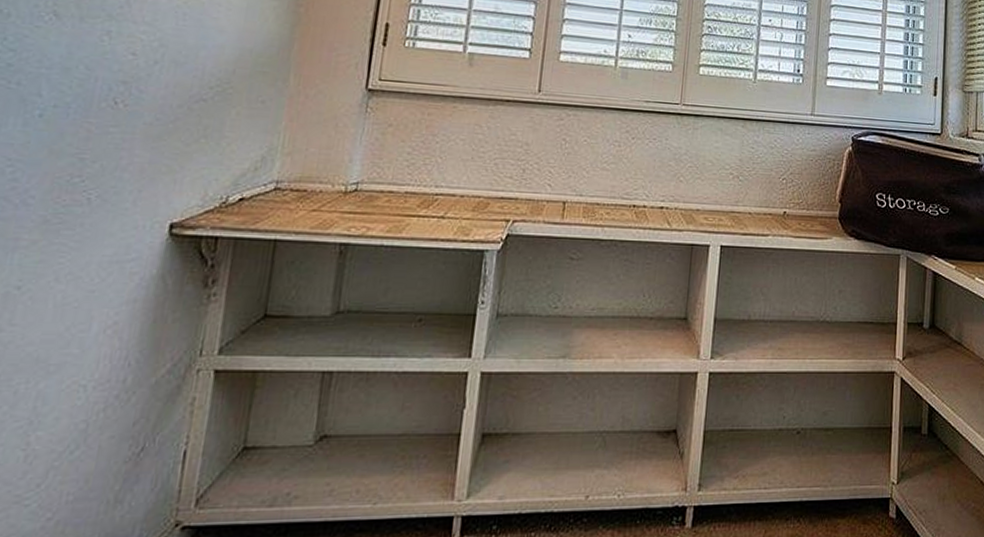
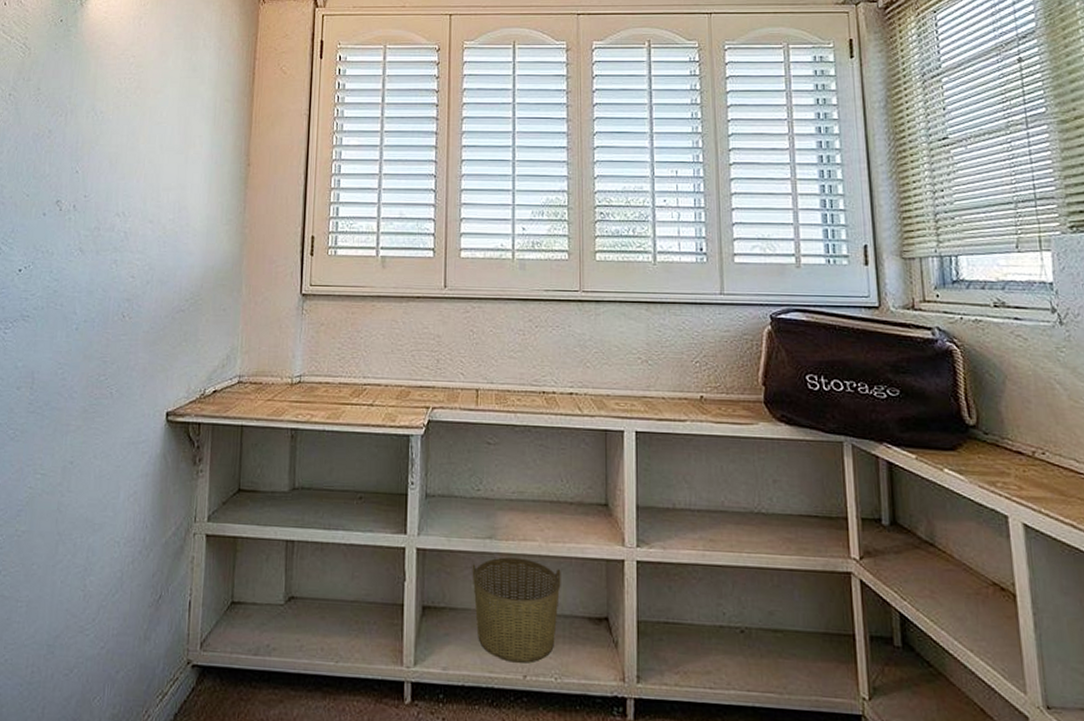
basket: none [540,376,635,484] -> present [472,557,561,663]

